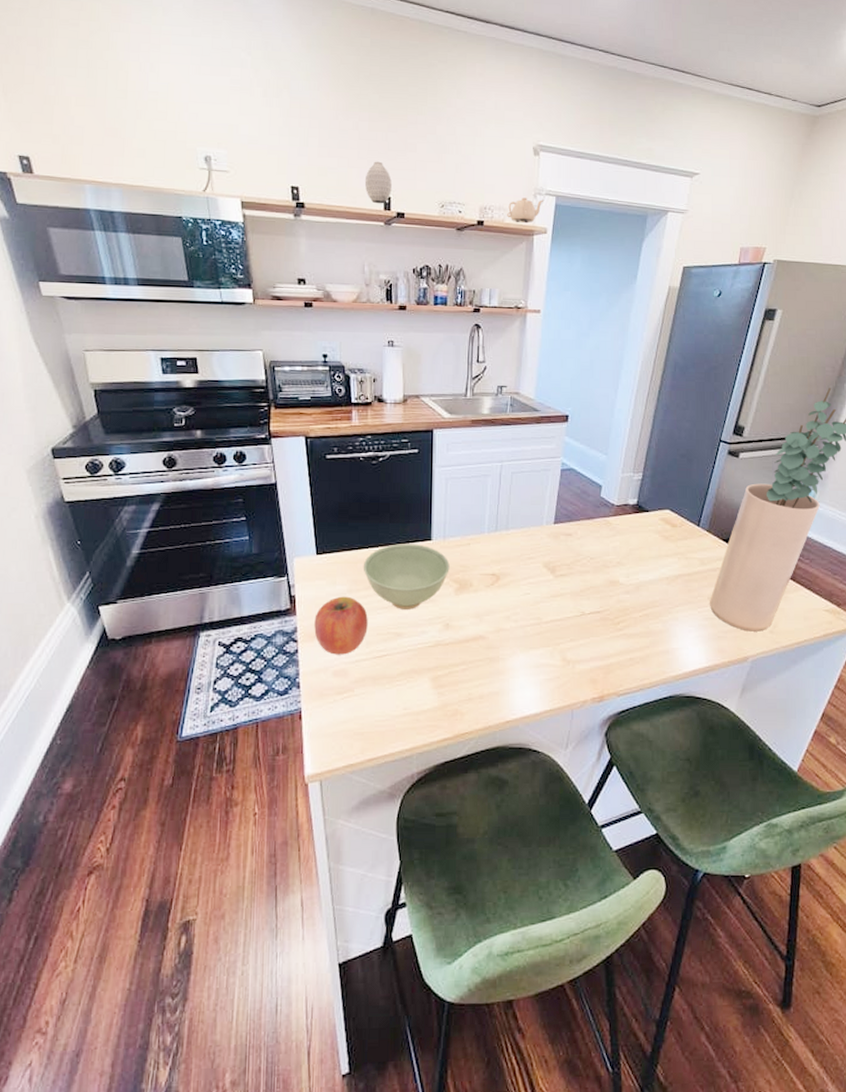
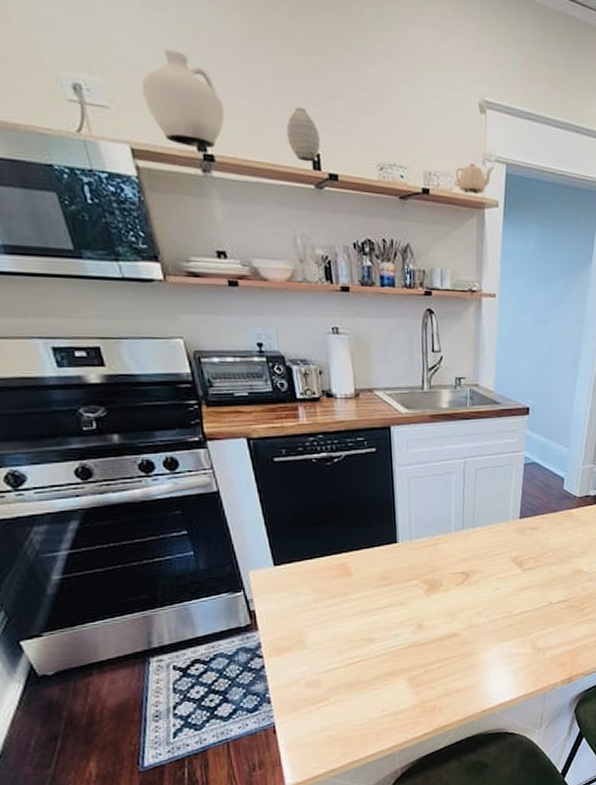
ceramic jug: none [255,125,316,198] -> present [141,49,225,149]
fruit: present [314,596,368,655] -> none [279,606,338,667]
bowl: present [363,544,450,609] -> none [326,547,419,615]

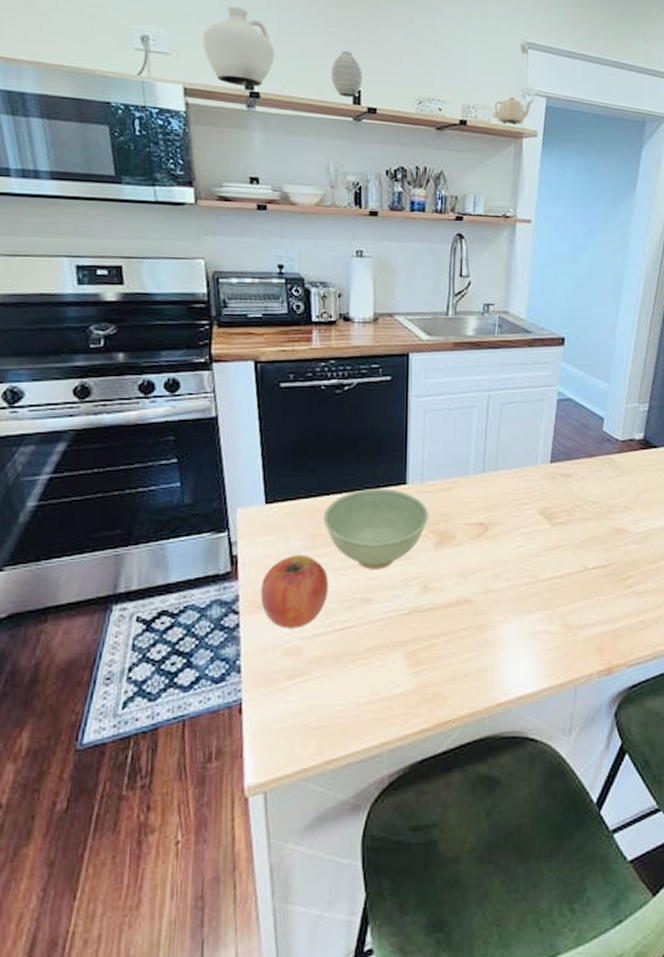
fruit: none [279,606,338,667] -> present [260,554,328,629]
bowl: none [326,547,419,615] -> present [323,489,429,569]

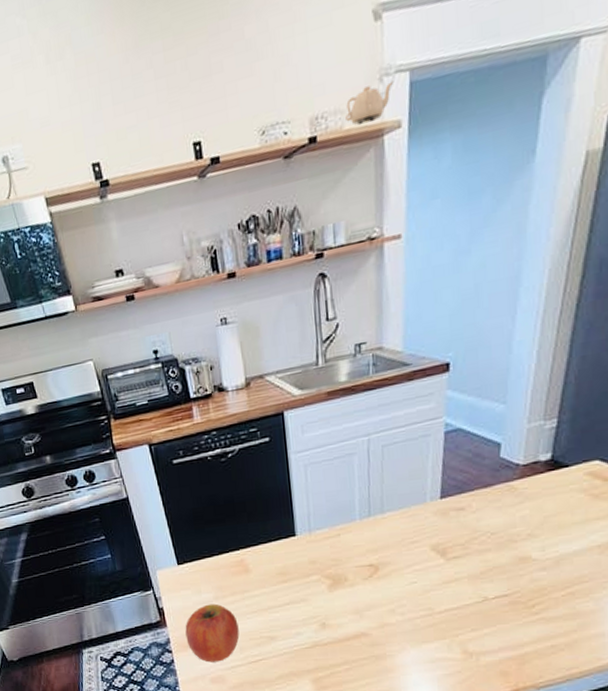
ceramic jug: present [202,6,275,87] -> none [50,91,115,181]
bowl: present [323,489,429,569] -> none [226,541,320,612]
vase: present [330,50,362,98] -> none [168,99,201,156]

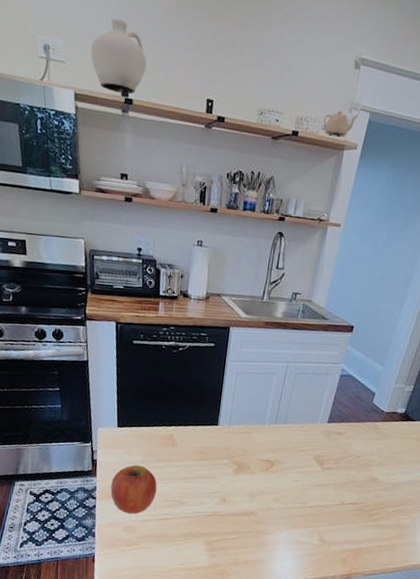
ceramic jug: none [50,91,115,181] -> present [90,18,147,94]

